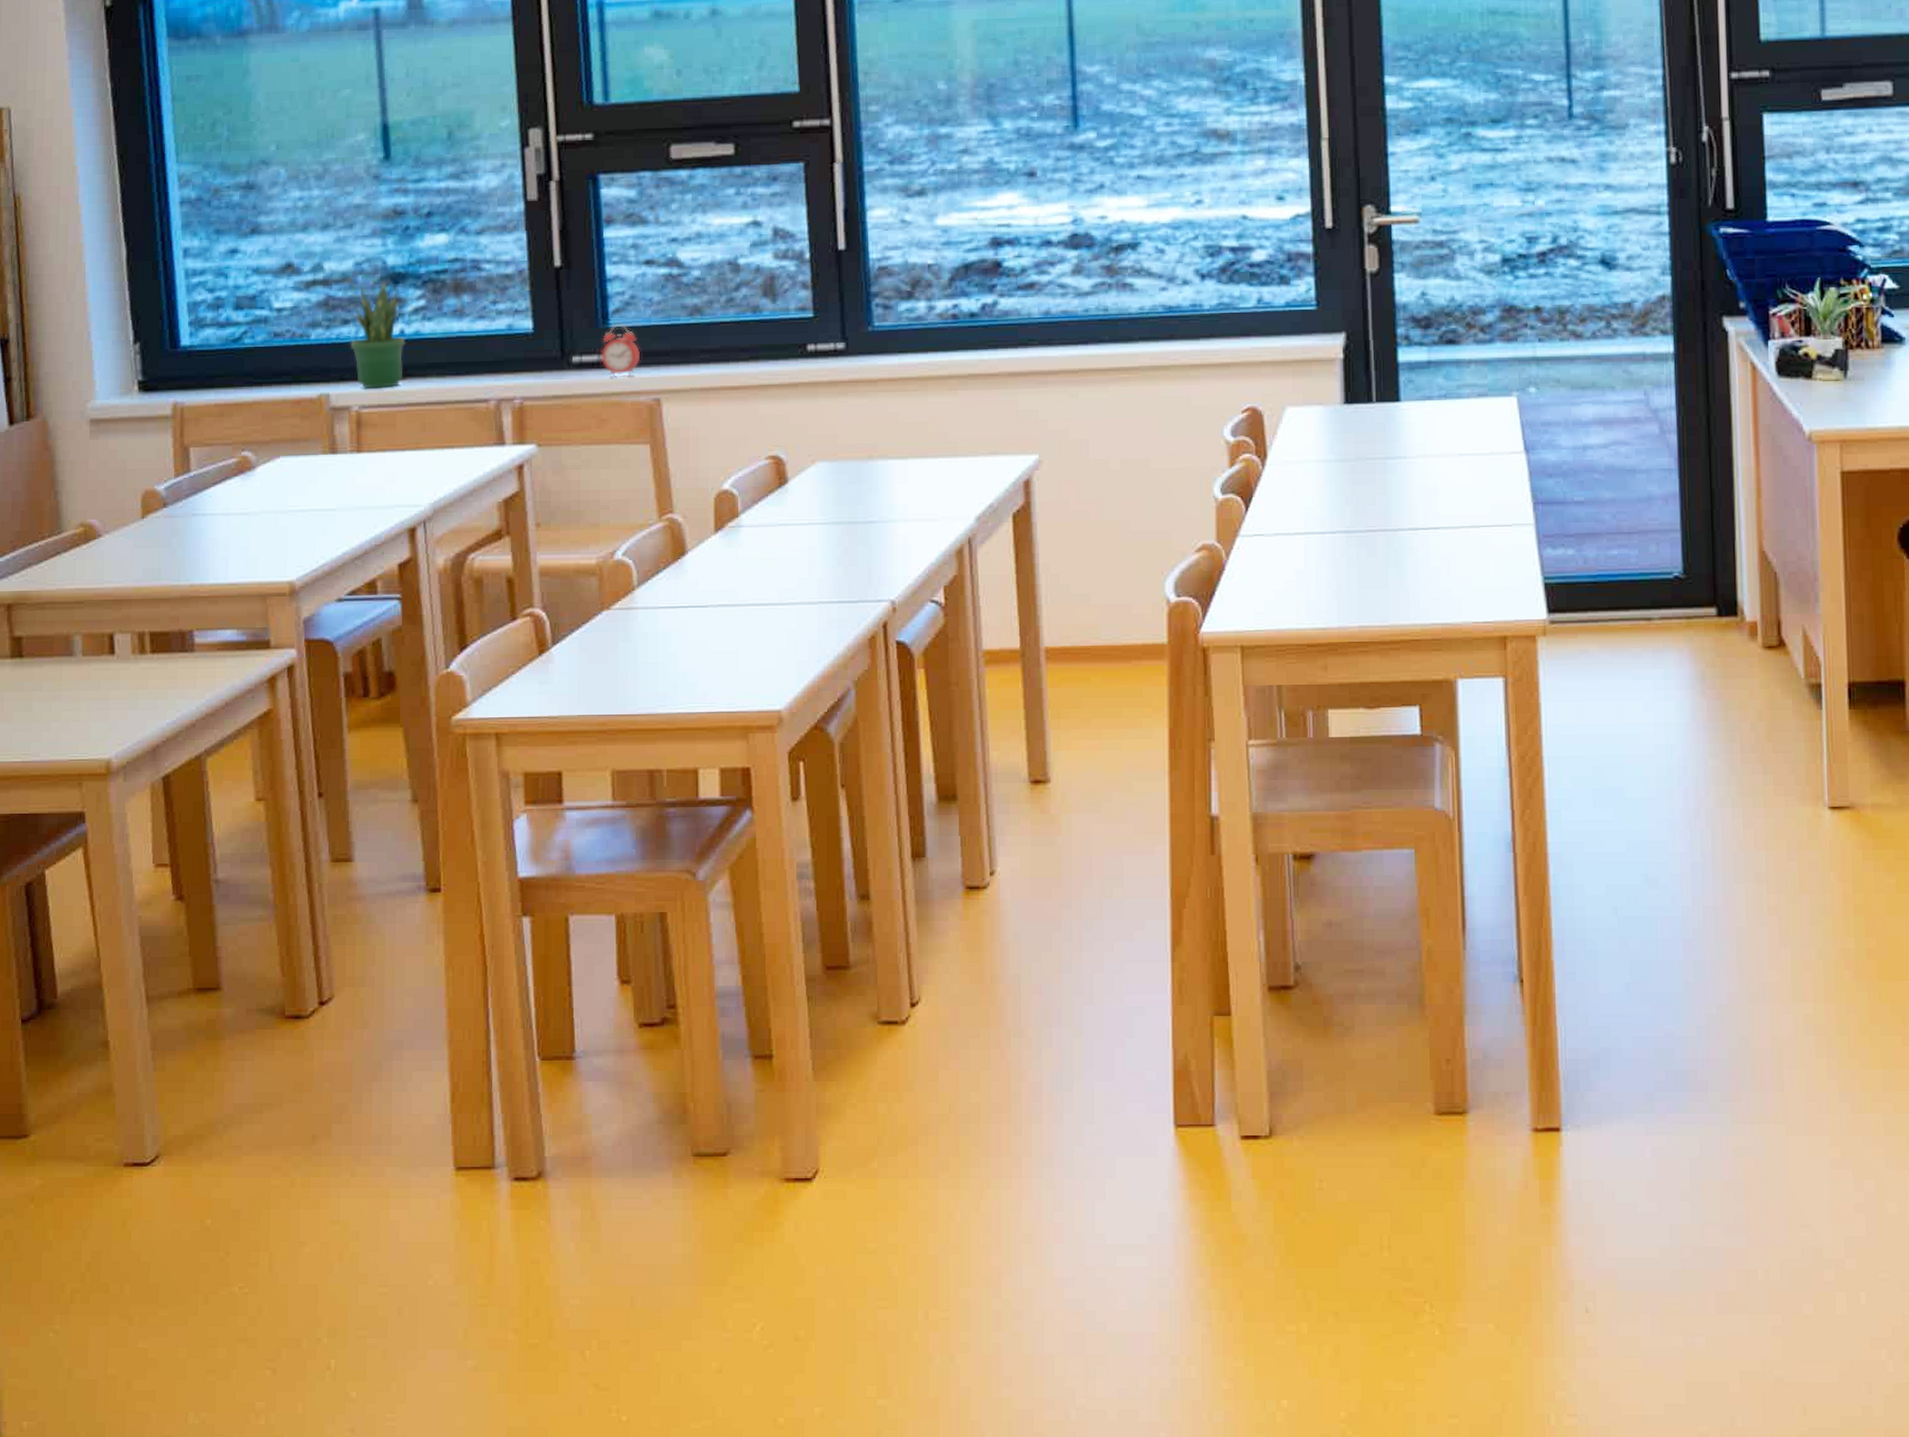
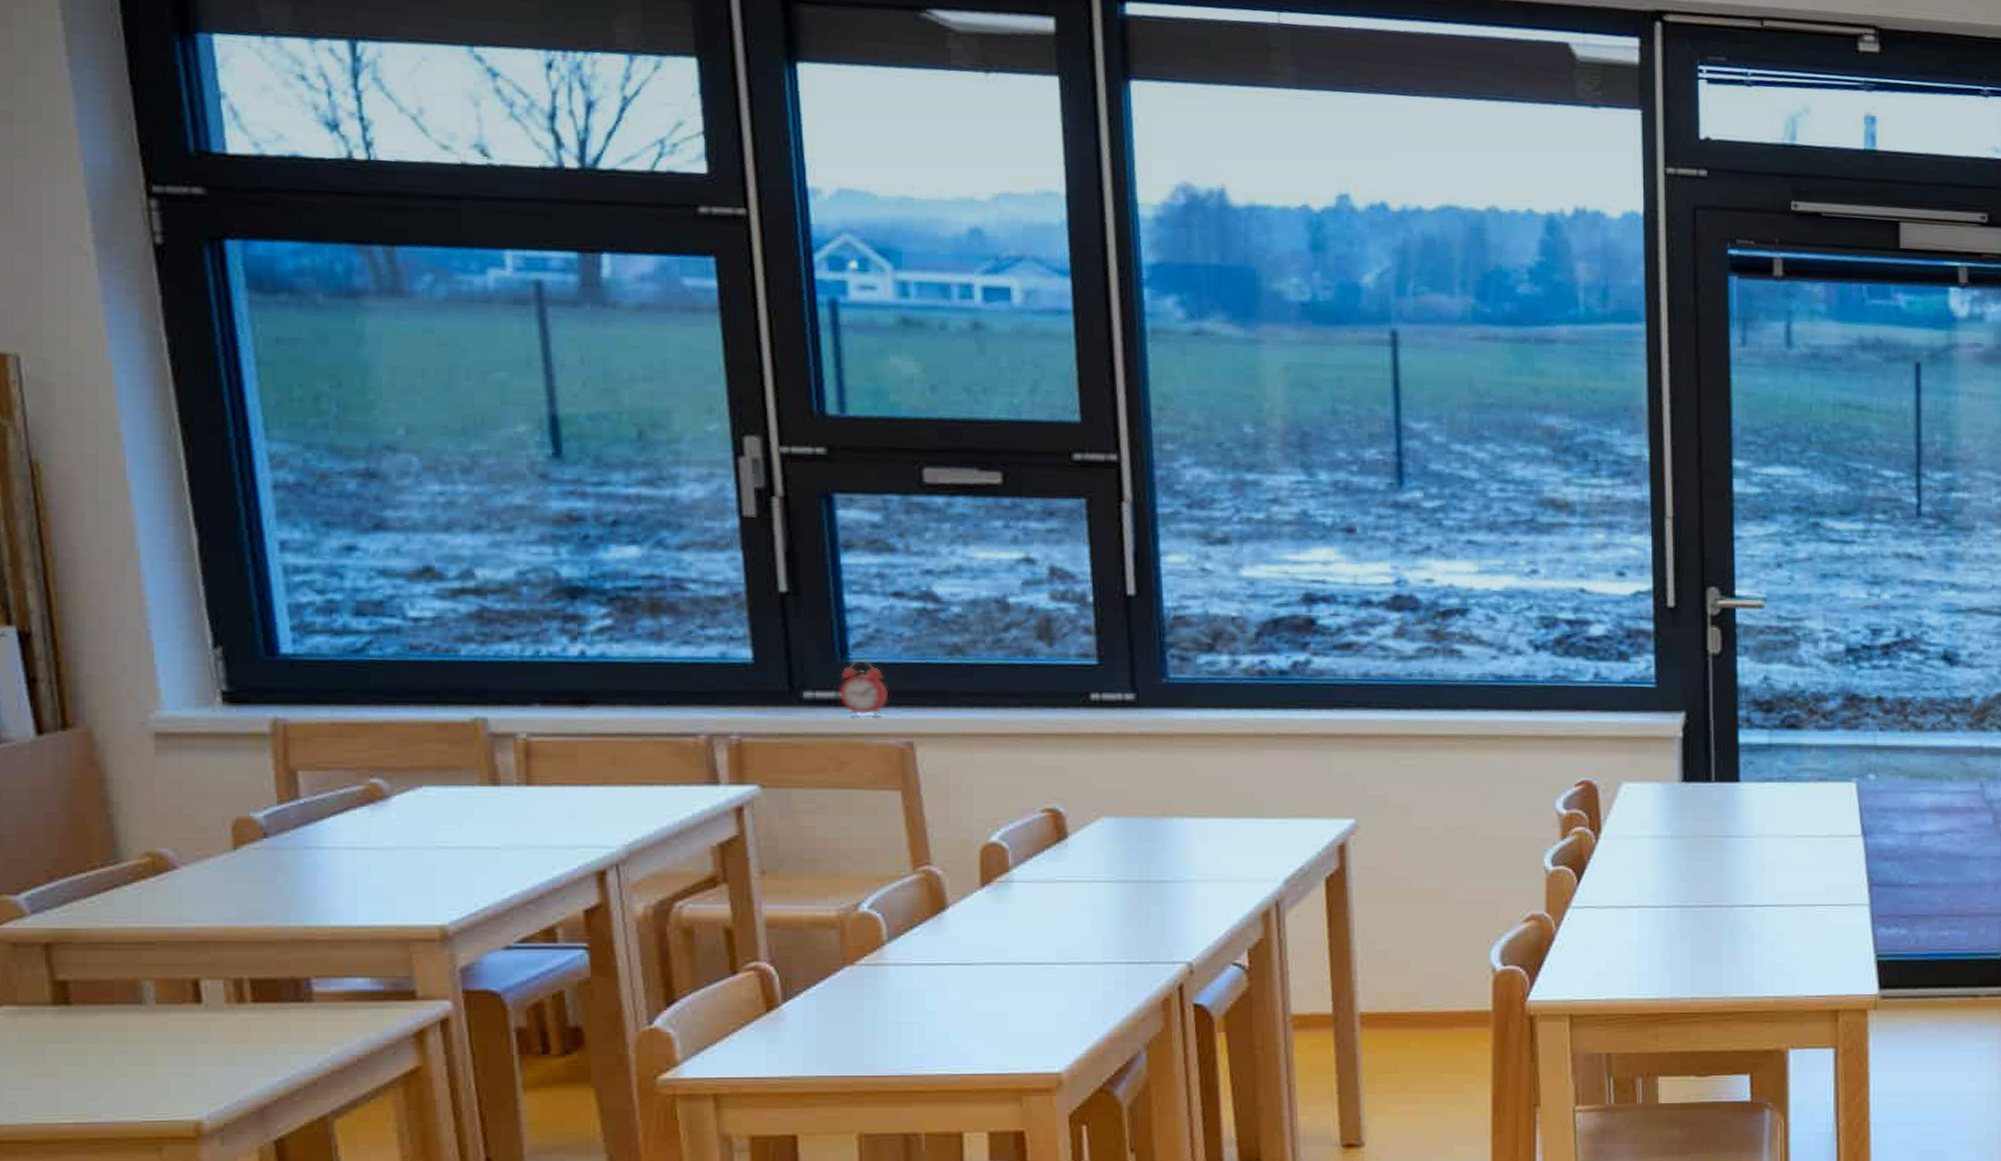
planter: present [350,282,405,388] -> none [513,594,587,714]

